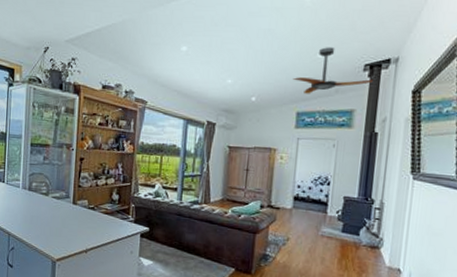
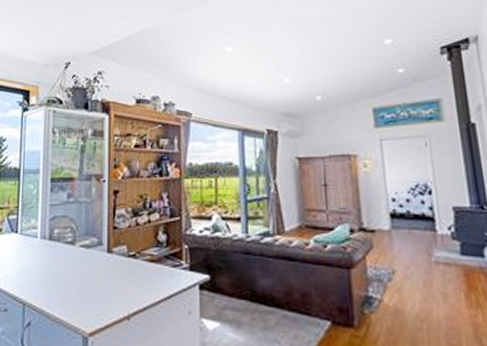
ceiling fan: present [292,47,373,94] -> none [360,32,454,86]

